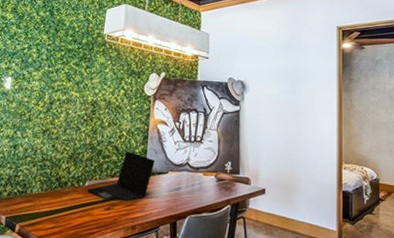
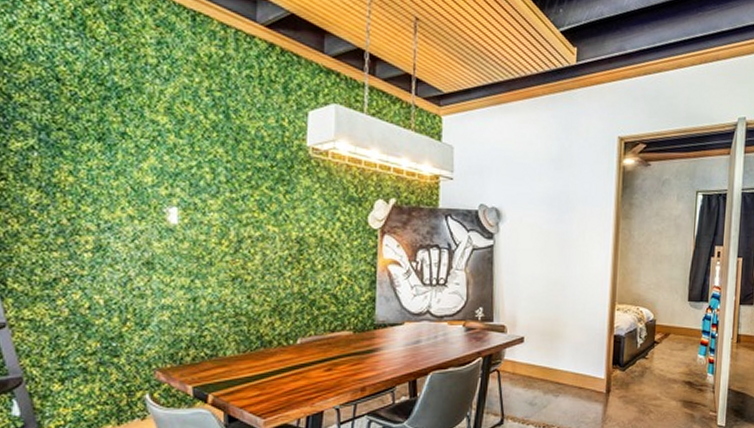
laptop: present [87,151,155,202] -> none [300,299,387,360]

